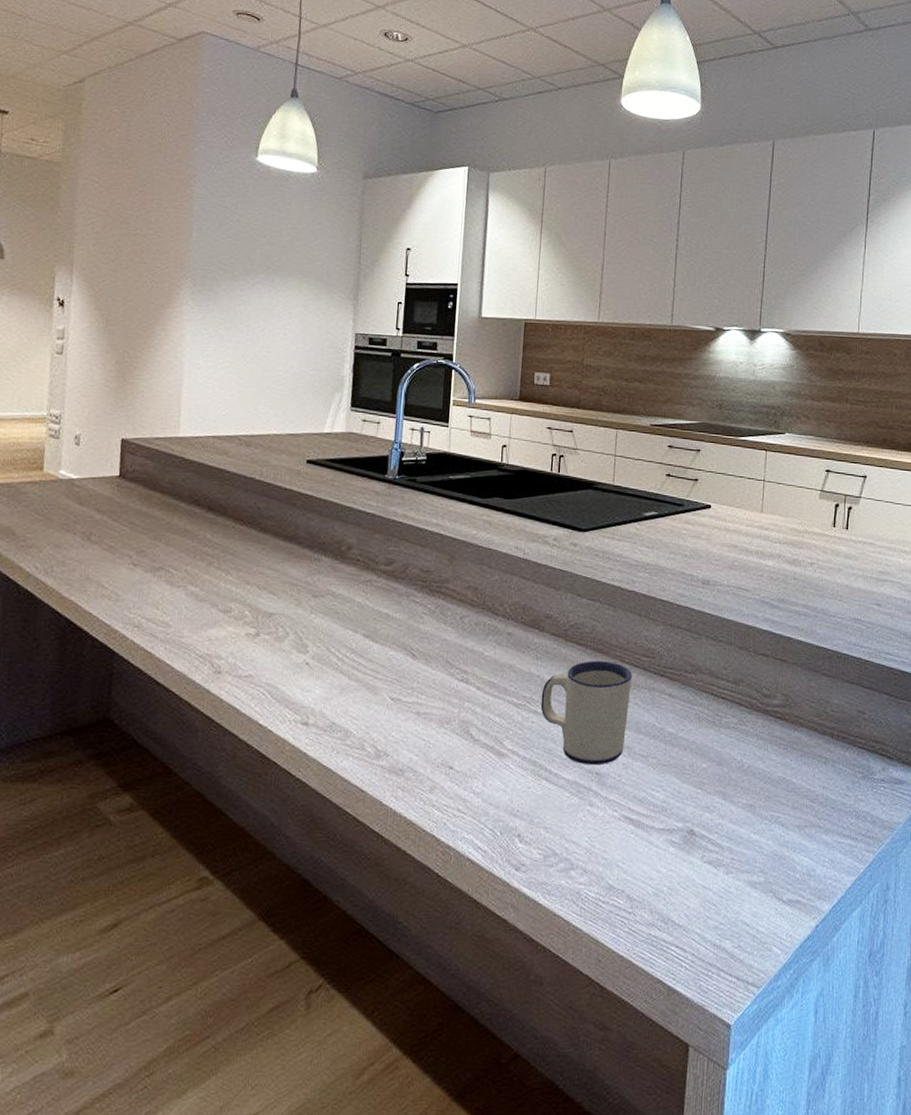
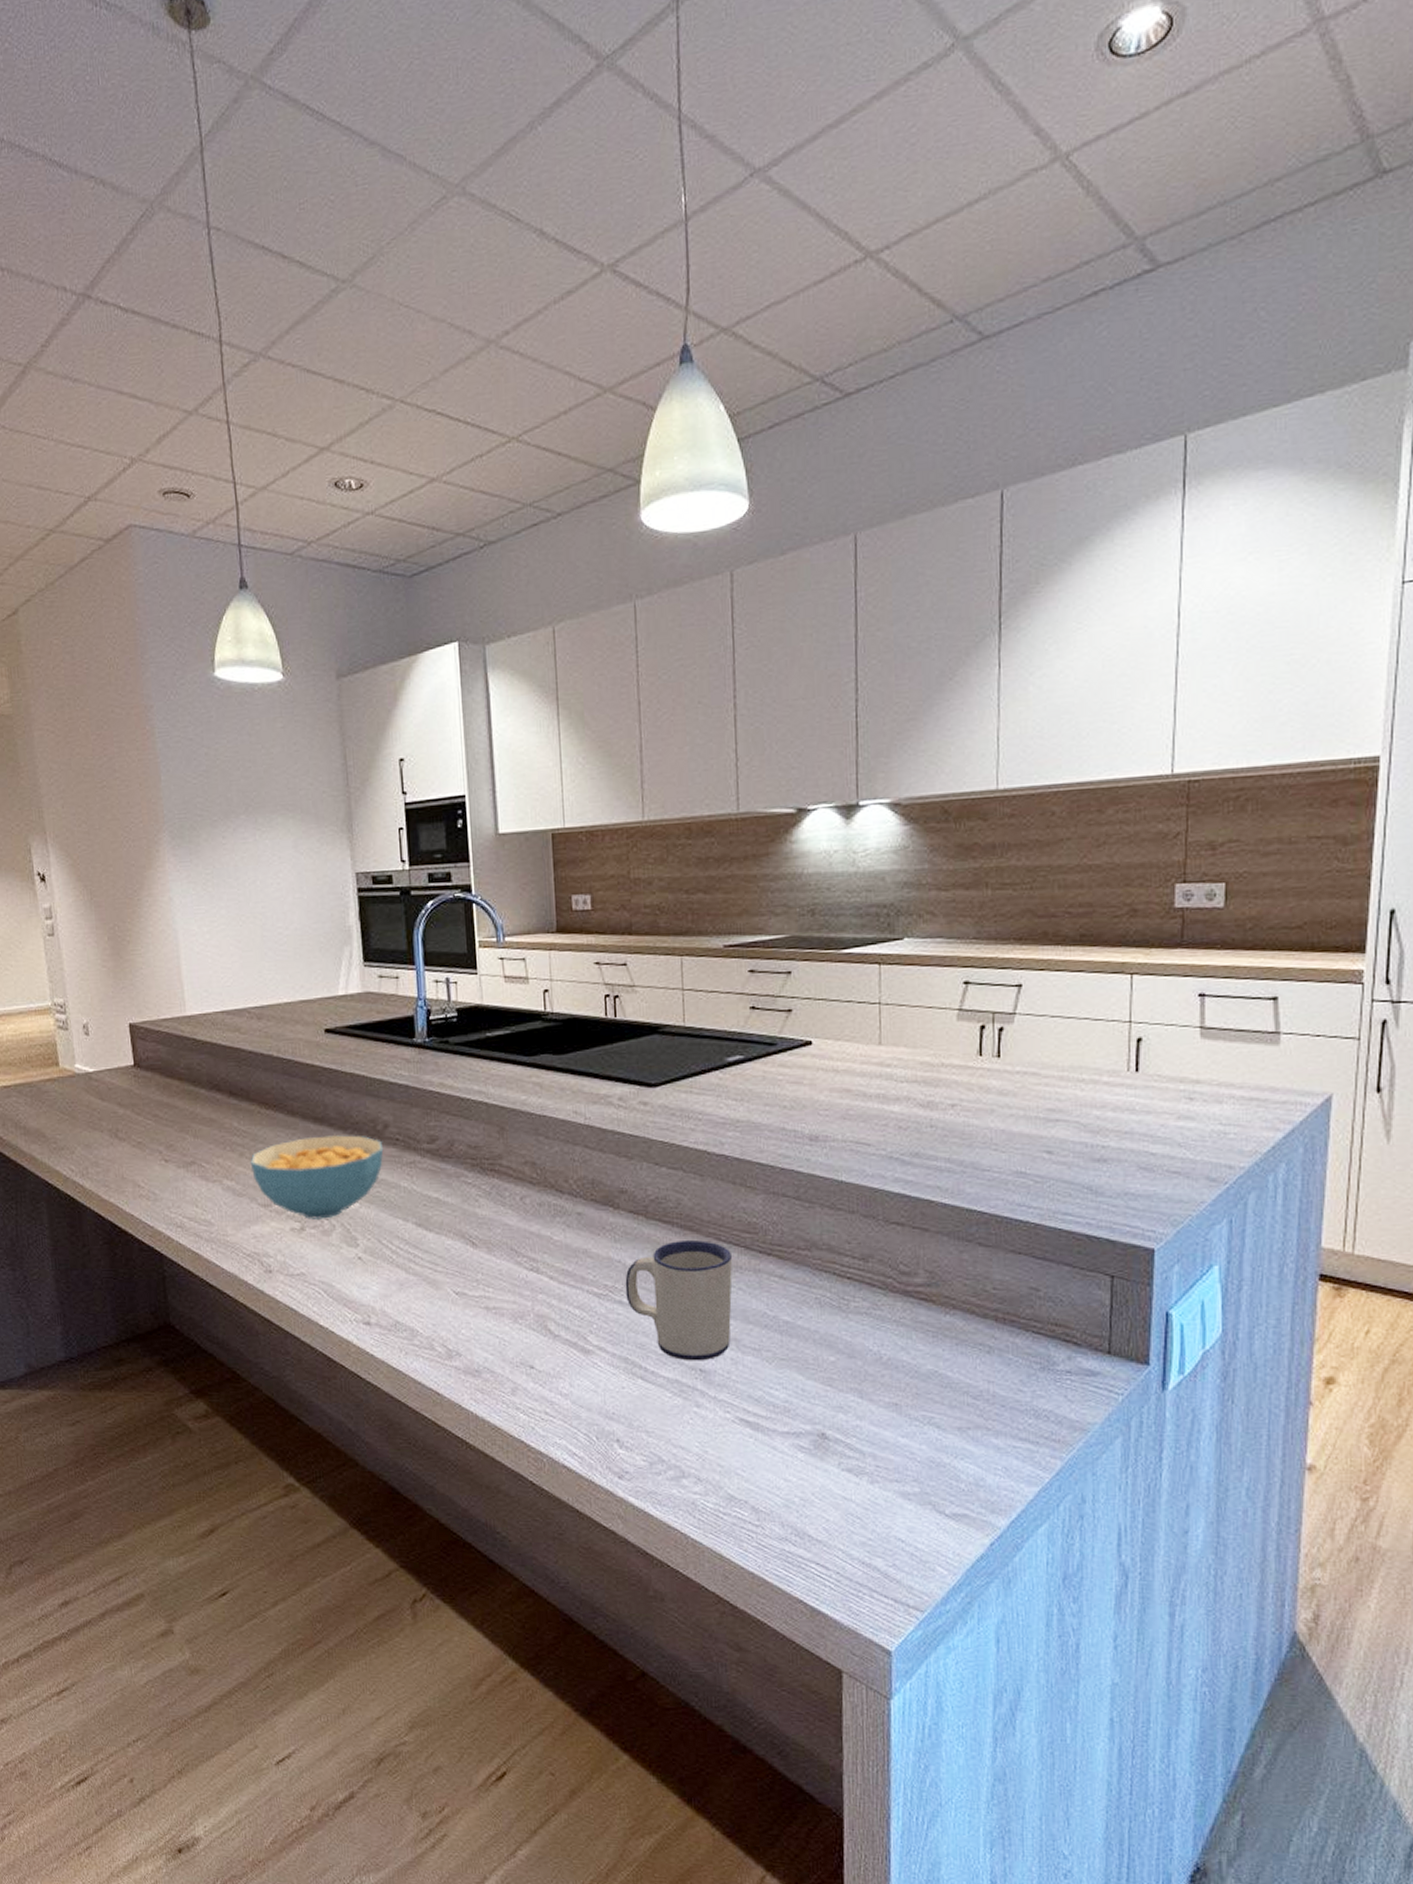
cereal bowl: none [217,551,345,628] -> present [250,1134,384,1221]

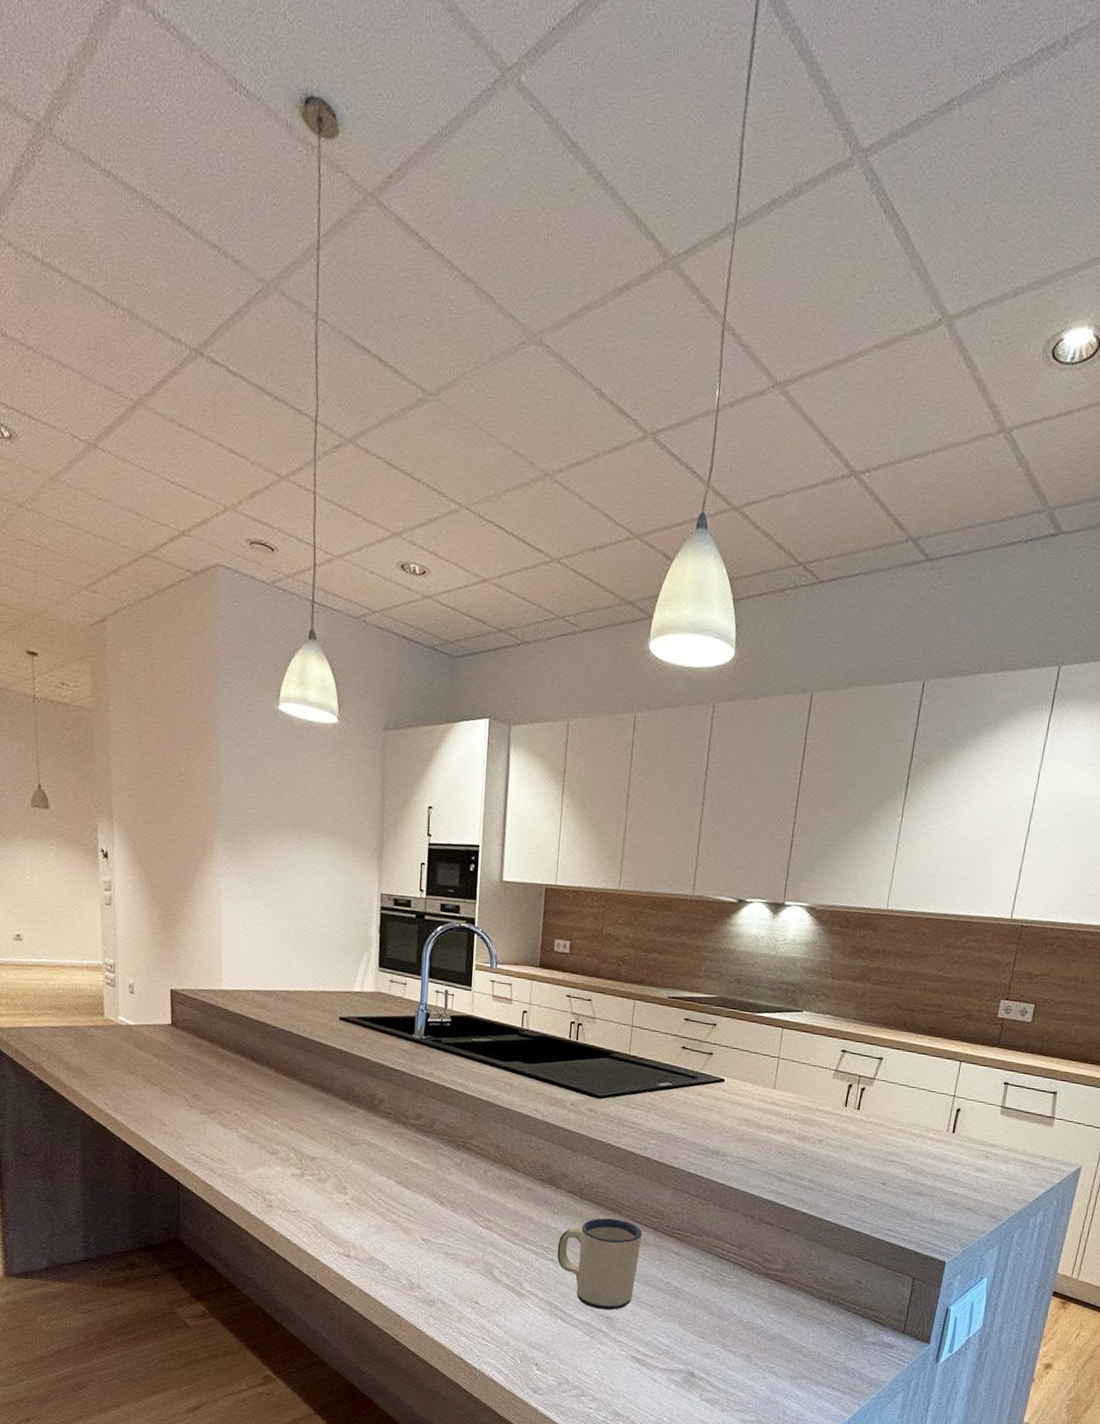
cereal bowl: present [250,1134,384,1221] -> none [263,1102,377,1170]

